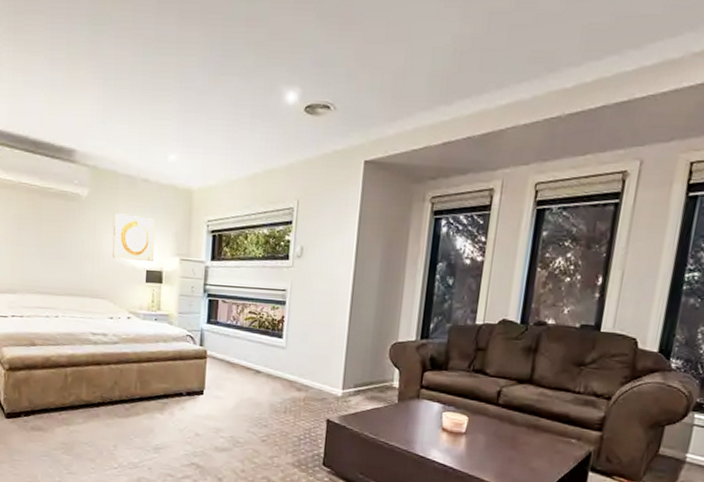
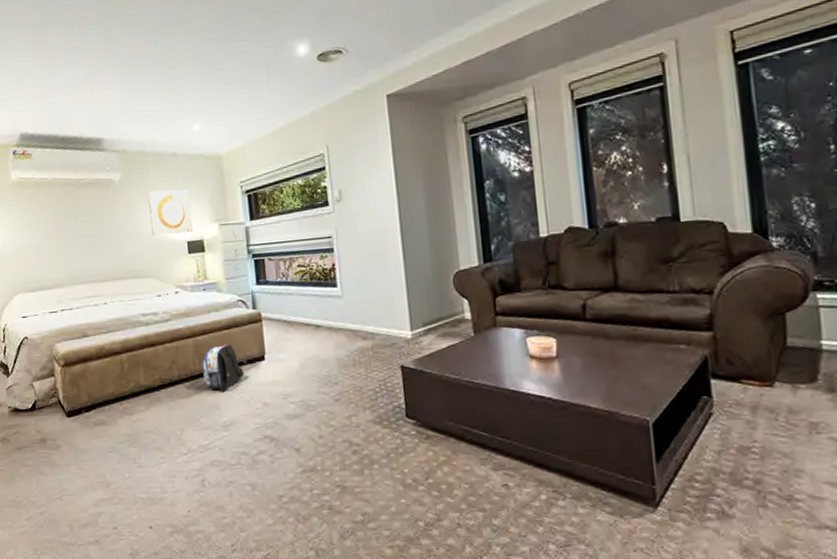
backpack: none [142,374,182,417] -> present [201,344,245,392]

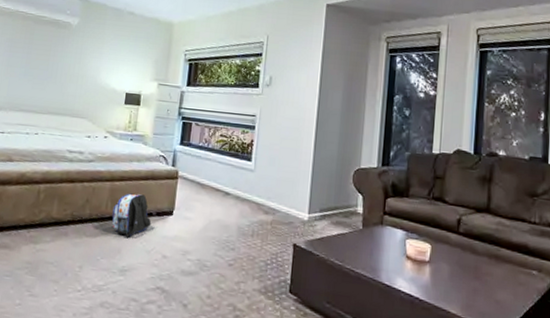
wall art: present [147,189,193,236] -> none [95,41,138,86]

